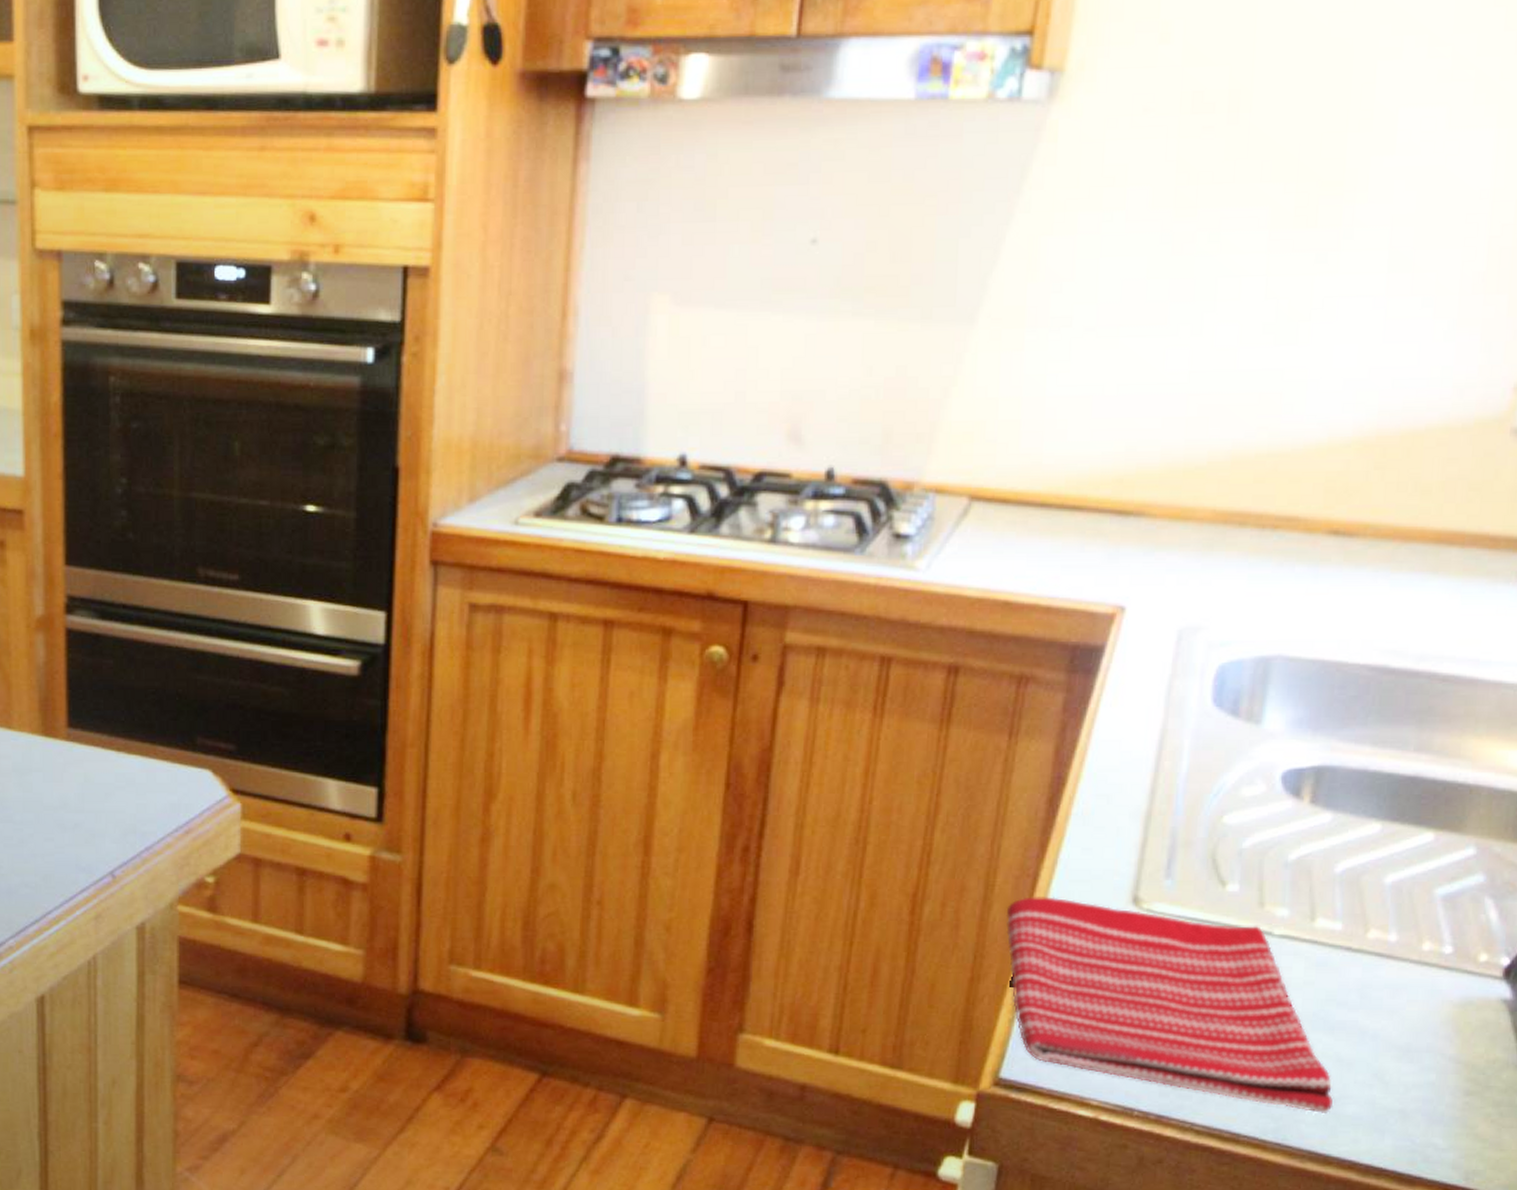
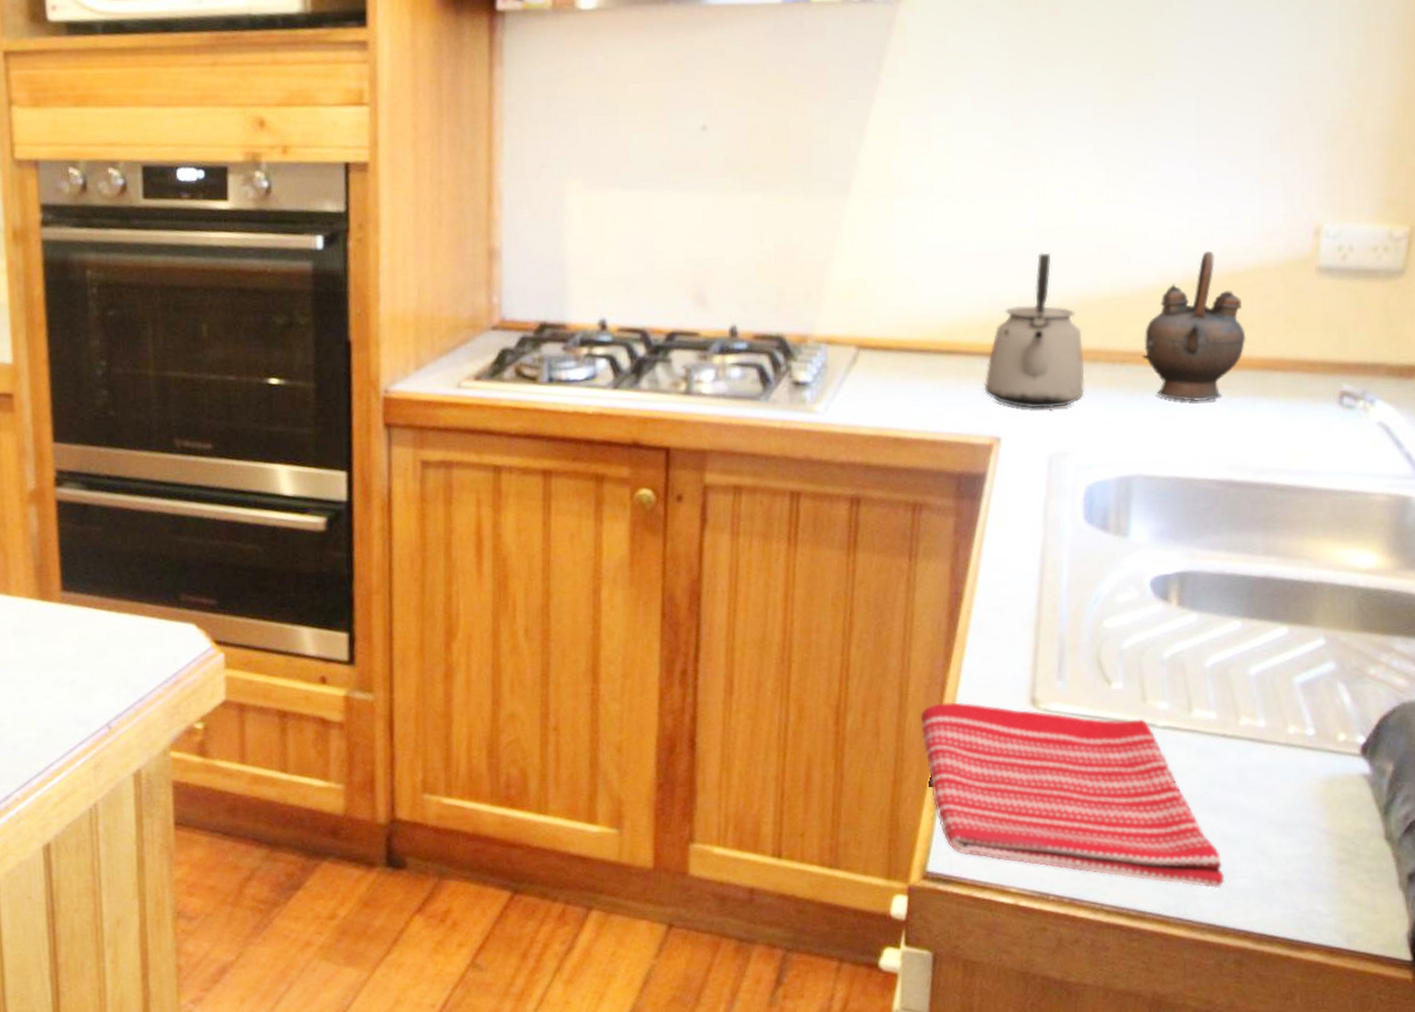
kettle: none [1111,399,1231,577] -> present [984,252,1085,409]
teapot: none [1297,404,1421,577] -> present [1142,250,1246,402]

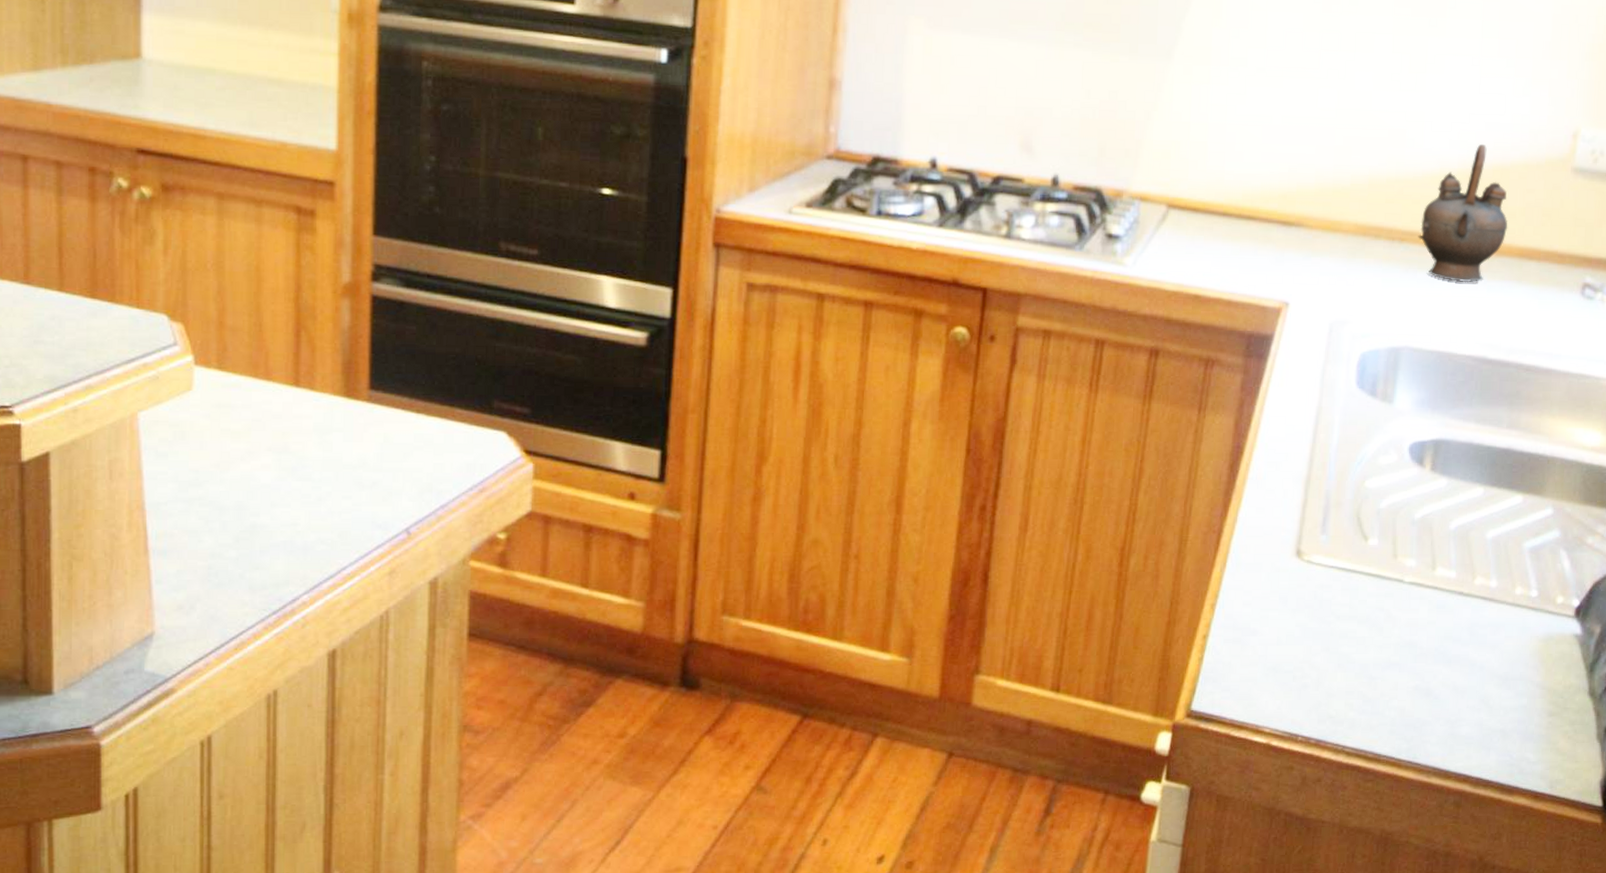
dish towel: present [920,702,1224,888] -> none [1196,550,1451,734]
kettle: present [984,252,1085,409] -> none [1278,132,1368,279]

